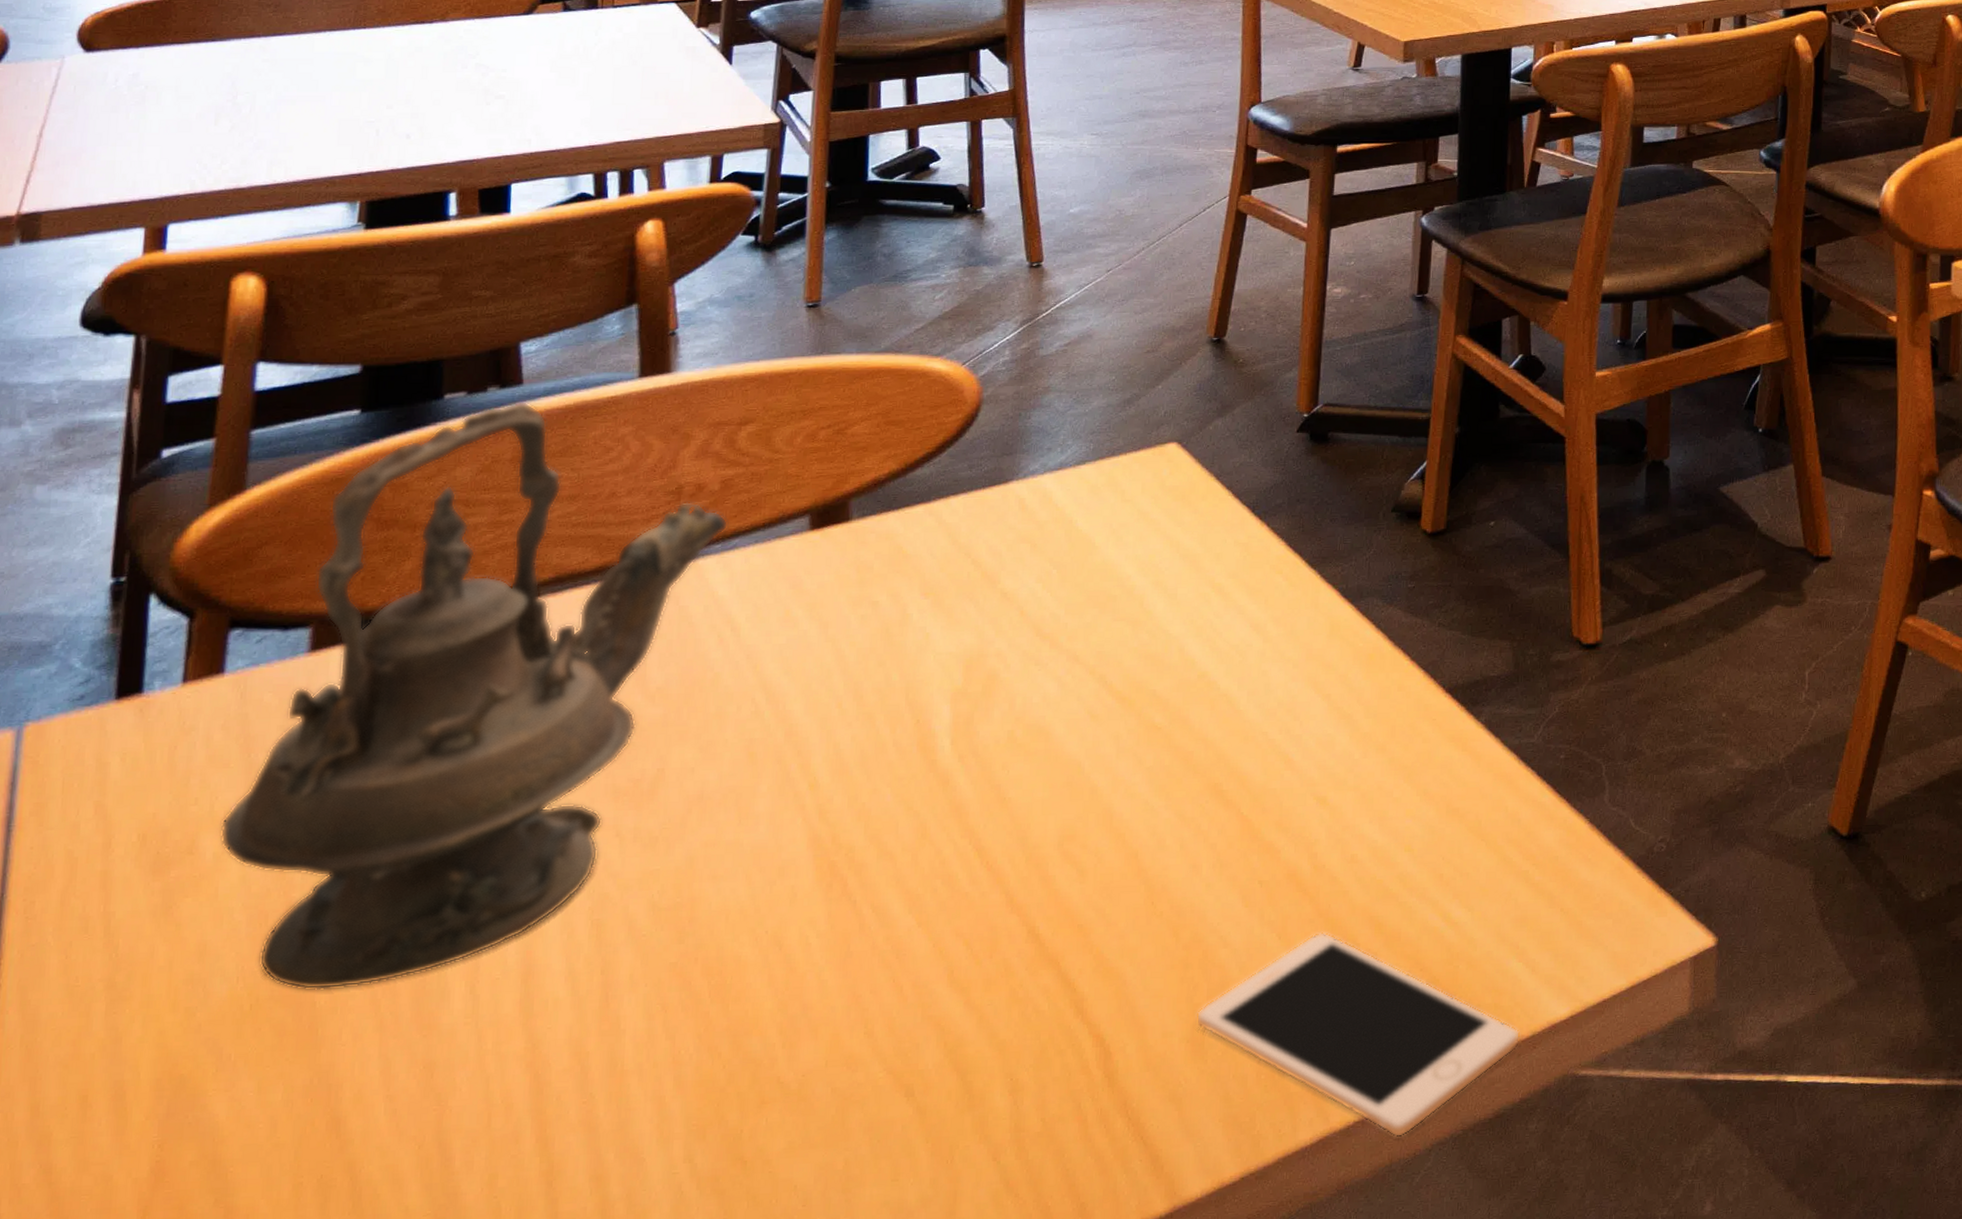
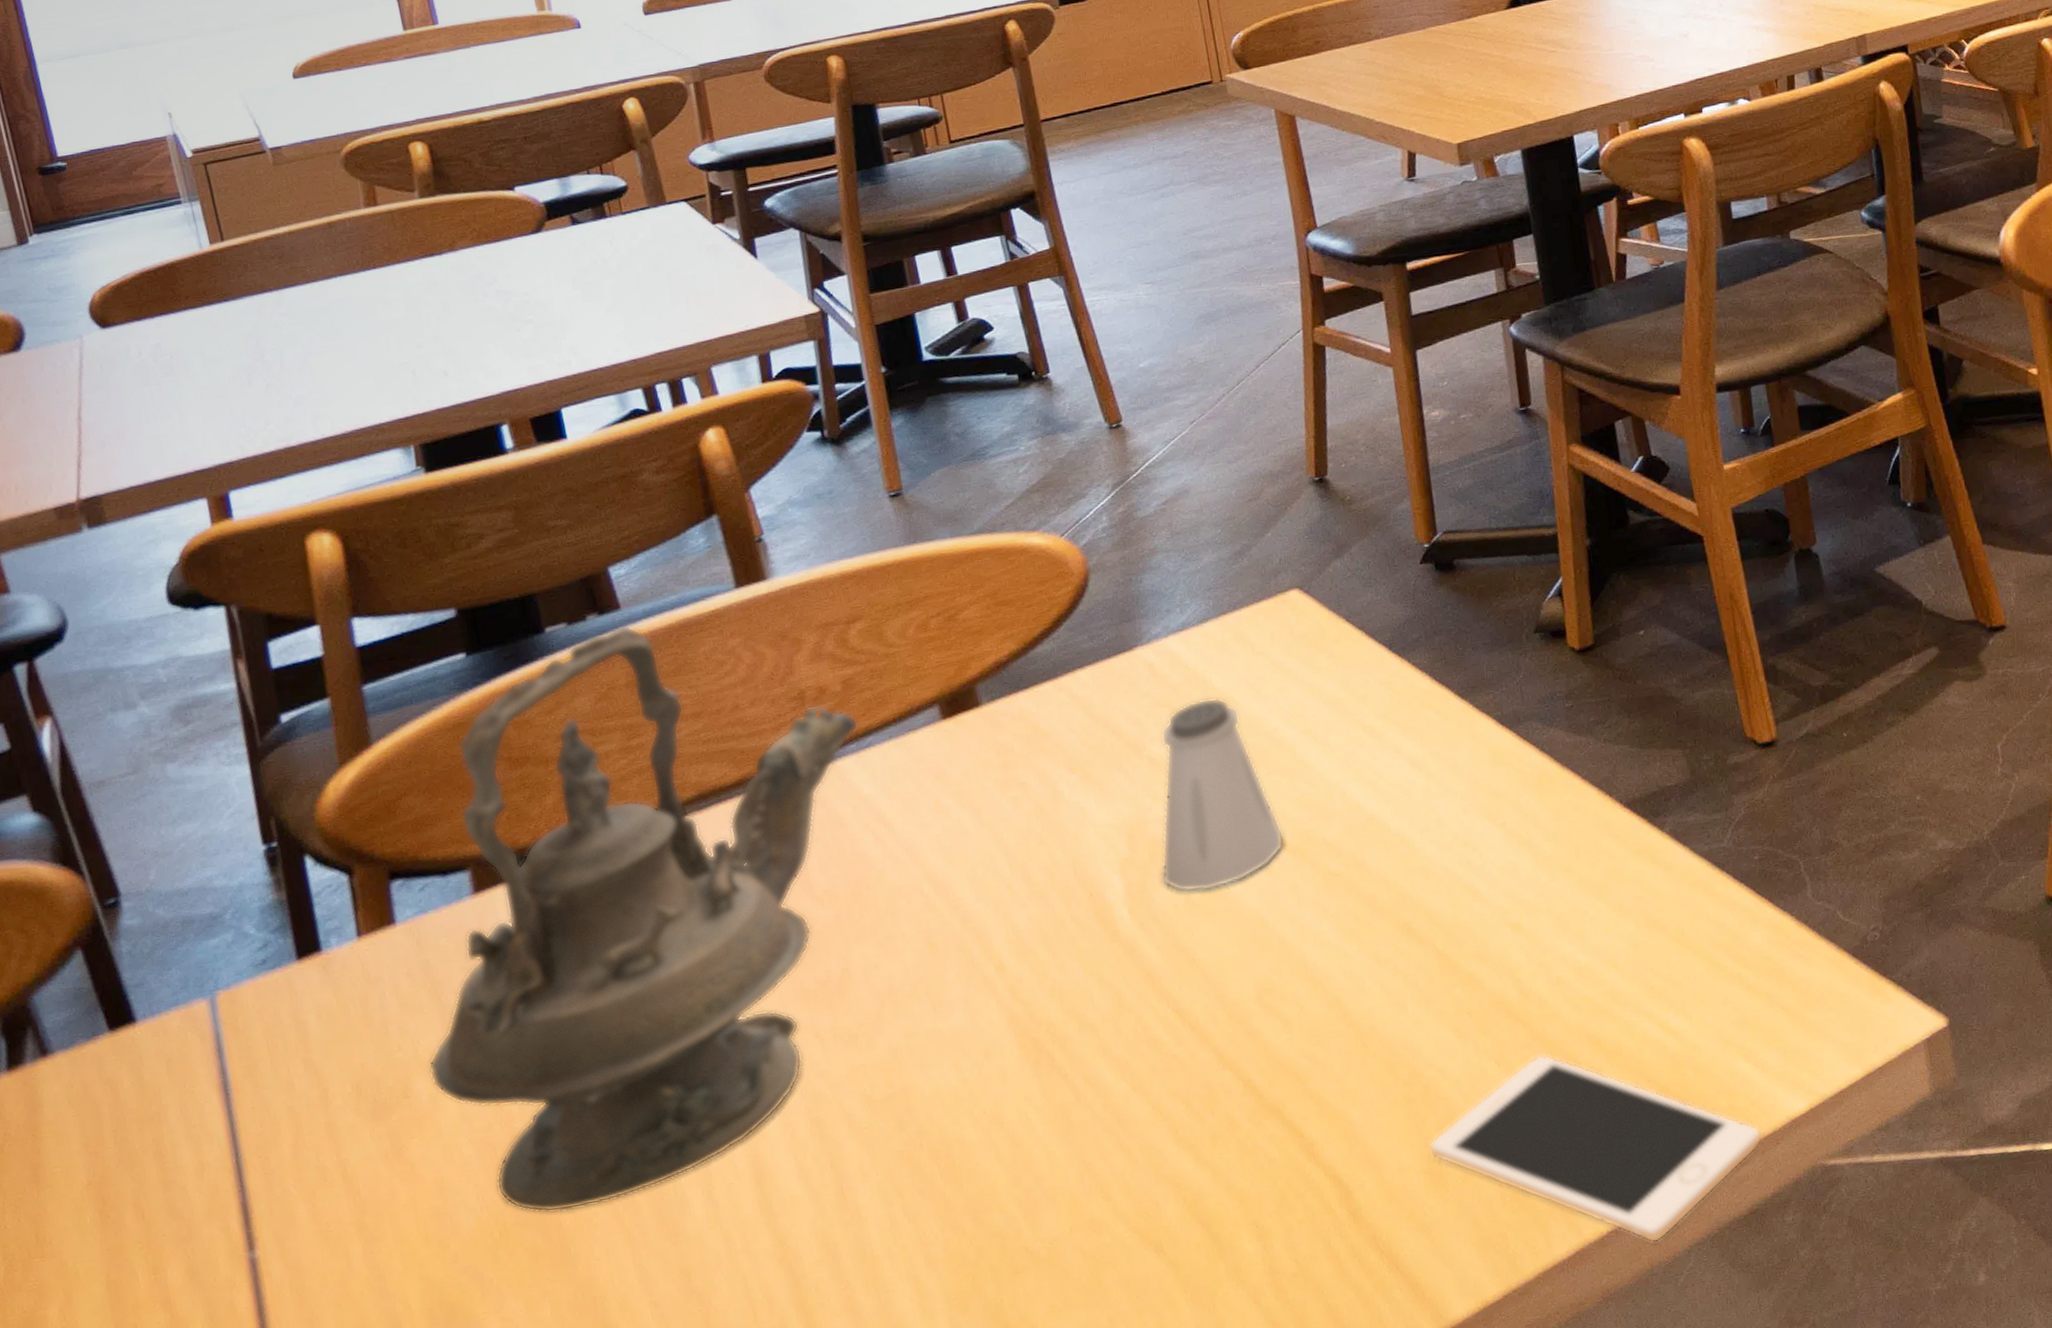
saltshaker: none [989,539,1116,731] -> present [1161,697,1284,892]

